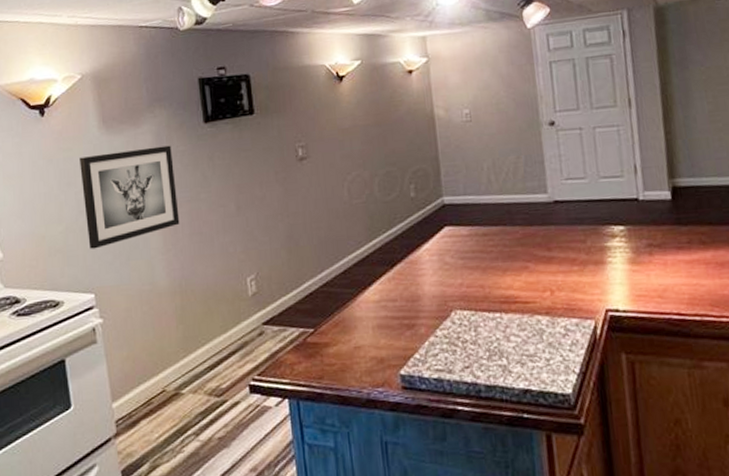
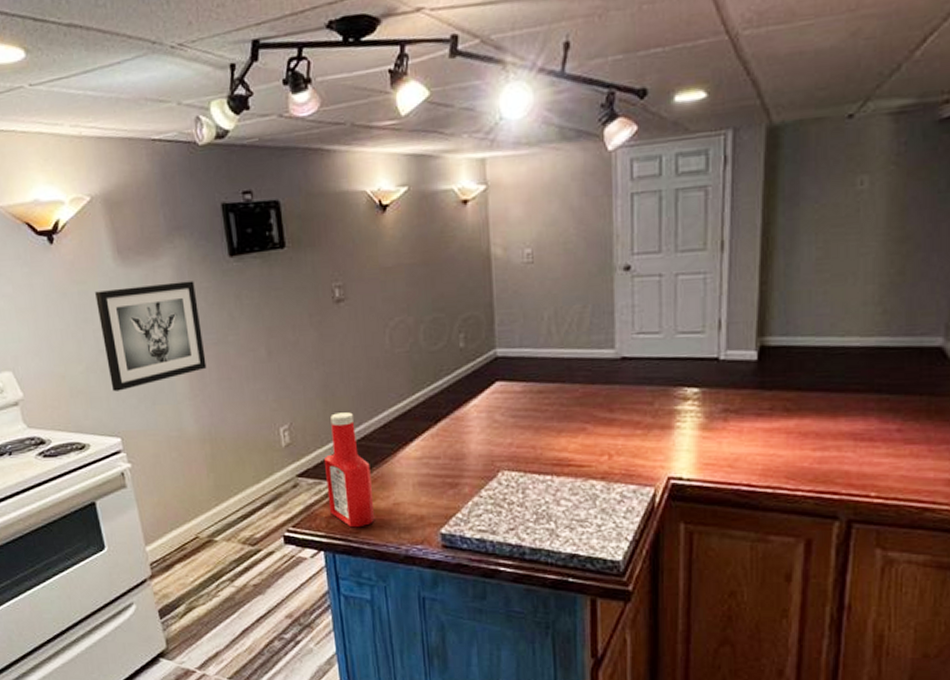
ketchup bottle: none [288,260,338,374] -> present [323,412,375,528]

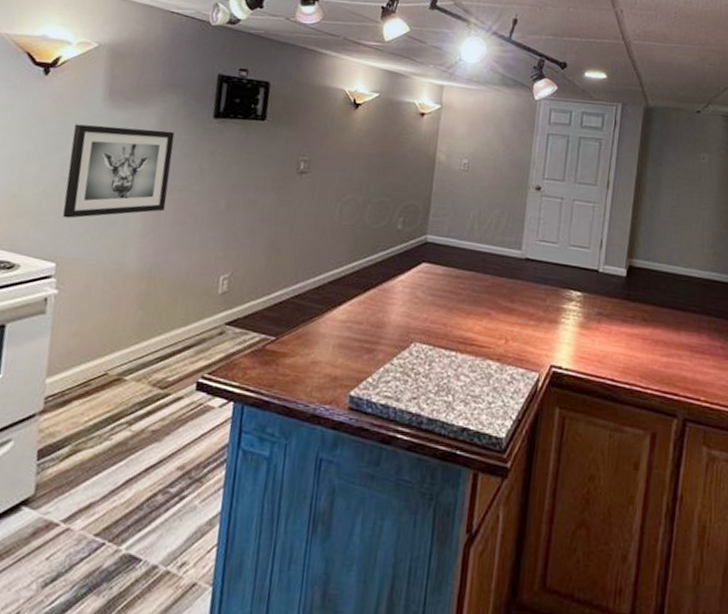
ketchup bottle: present [323,412,375,528] -> none [249,269,298,382]

